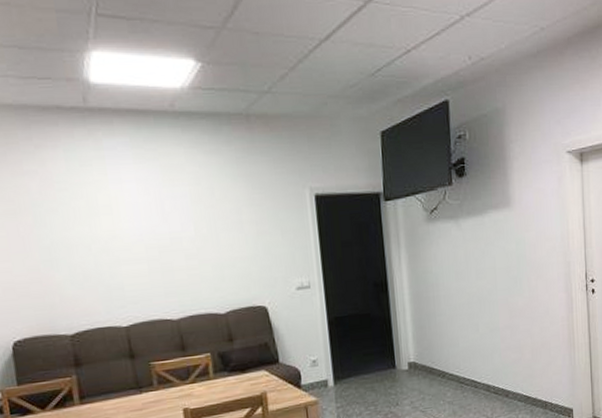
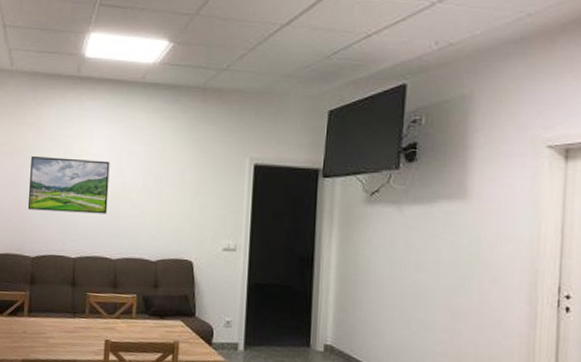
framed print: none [42,208,158,279] -> present [27,156,110,214]

